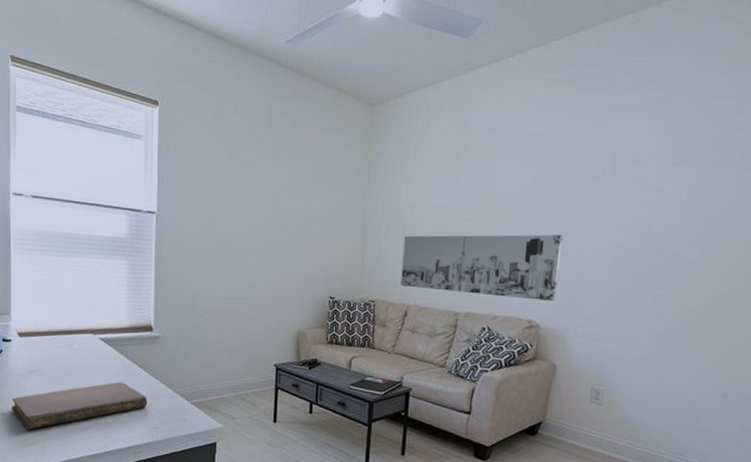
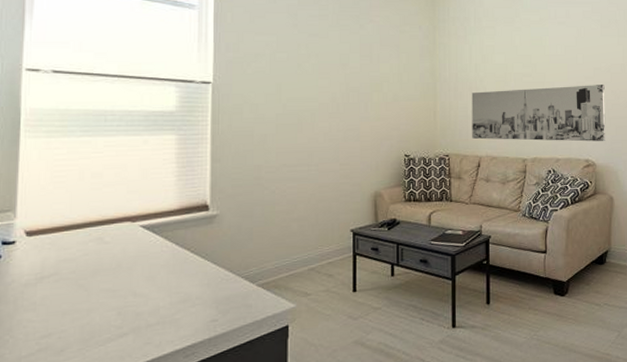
notebook: present [11,382,148,430] -> none [11,273,203,353]

